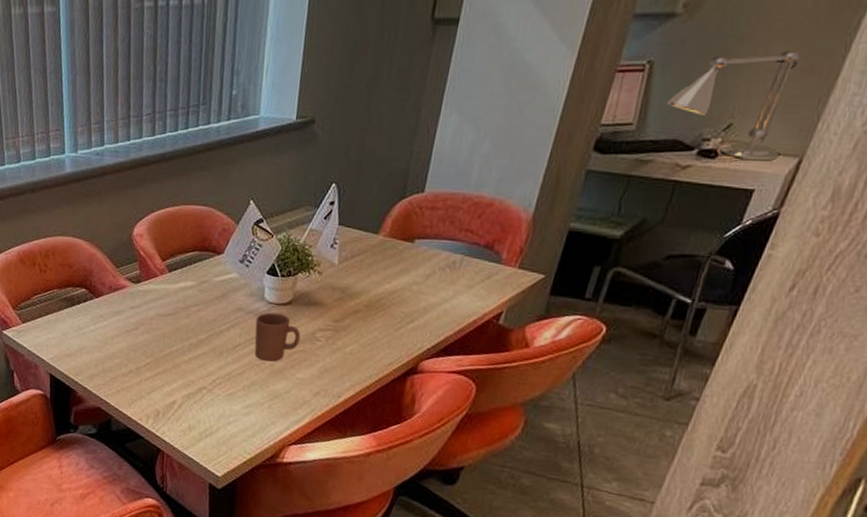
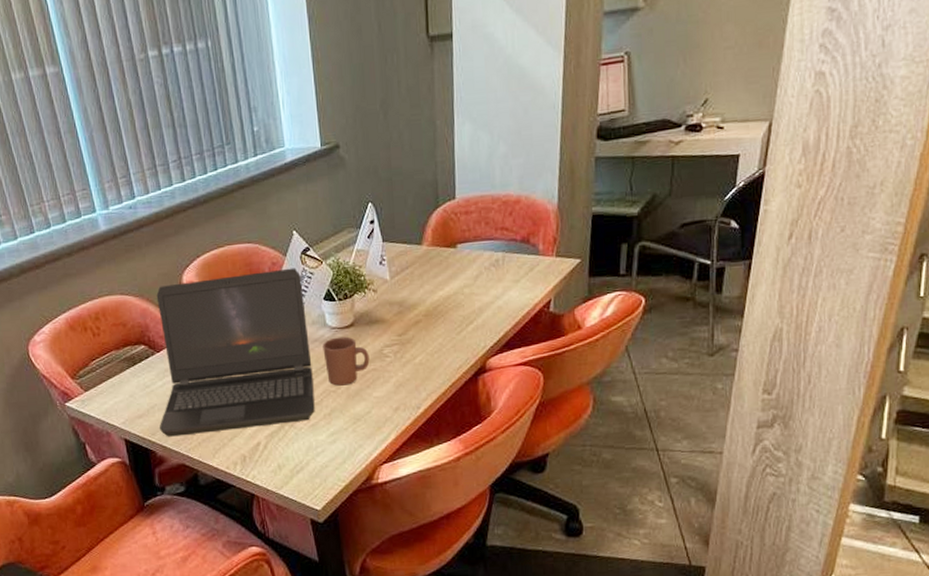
laptop computer: none [83,234,249,389] -> present [156,267,315,437]
desk lamp: present [667,51,801,161] -> none [649,29,754,130]

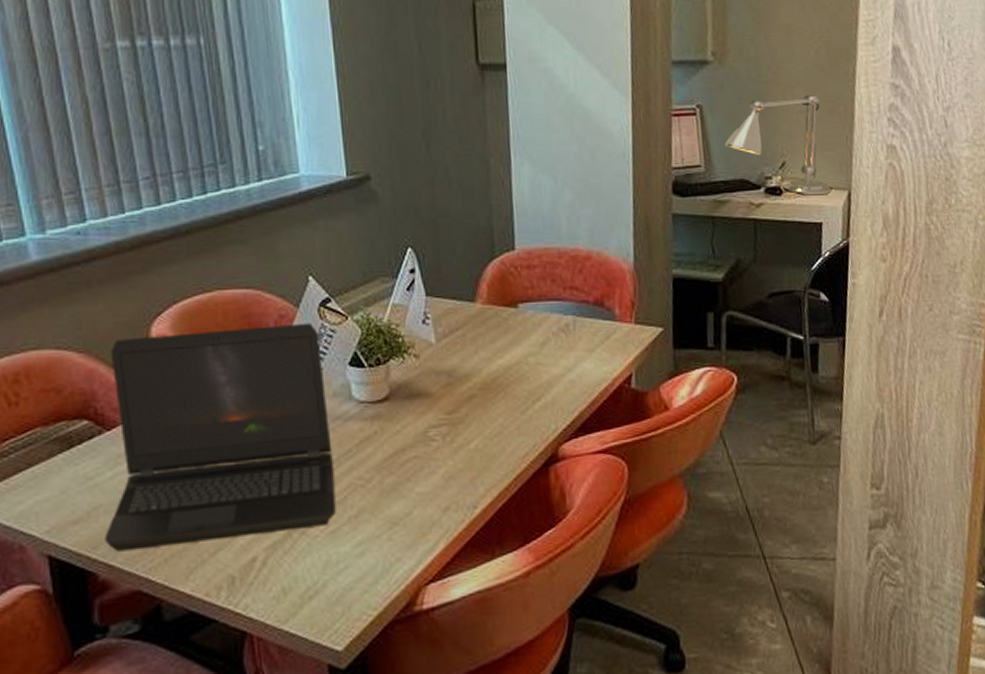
mug: present [322,336,370,386] -> none [347,413,411,479]
desk lamp: none [649,29,754,130] -> present [725,95,833,196]

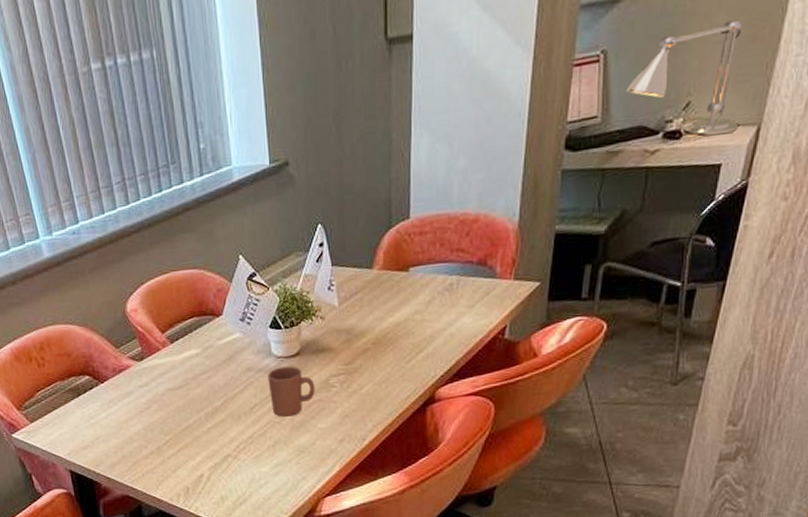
laptop computer: present [103,323,336,552] -> none [100,294,259,469]
mug: none [347,413,411,479] -> present [267,366,315,417]

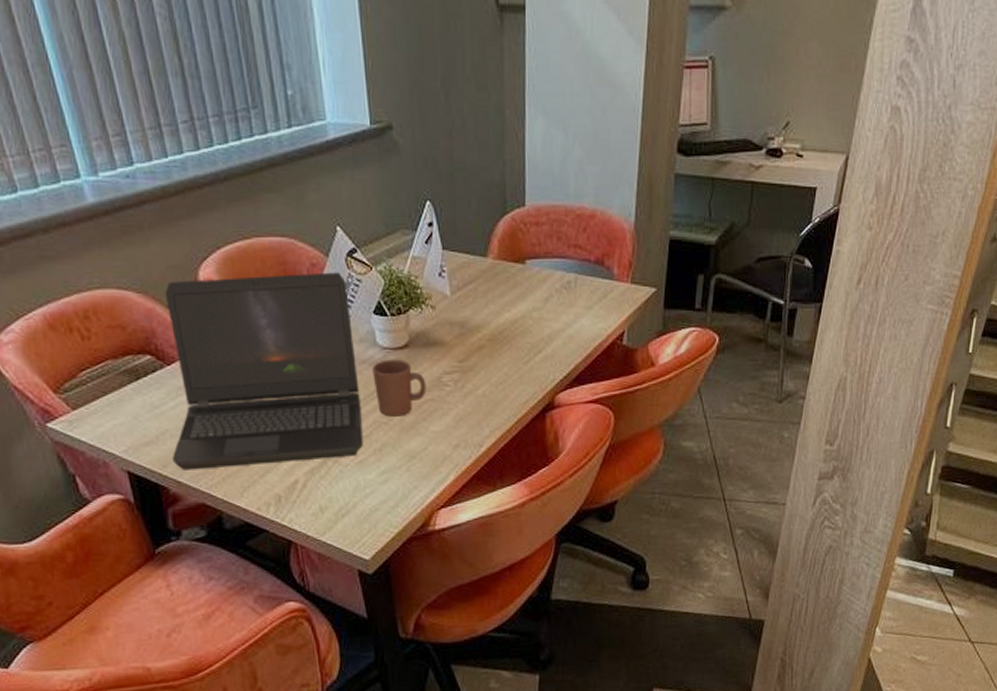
laptop computer: none [100,294,259,469] -> present [164,272,363,470]
desk lamp: present [626,20,743,137] -> none [733,48,832,159]

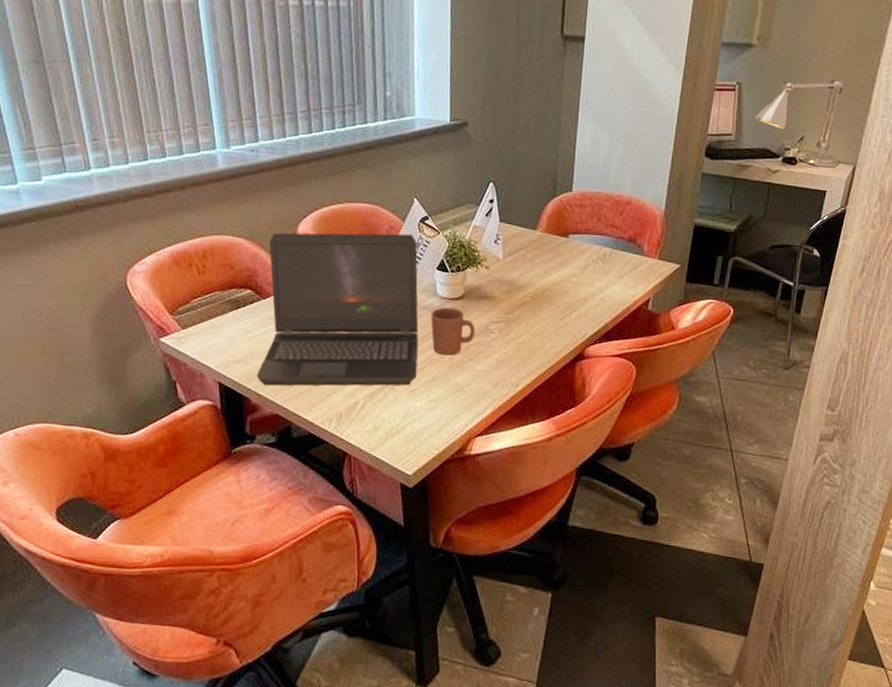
desk lamp: none [733,48,832,159] -> present [755,80,844,168]

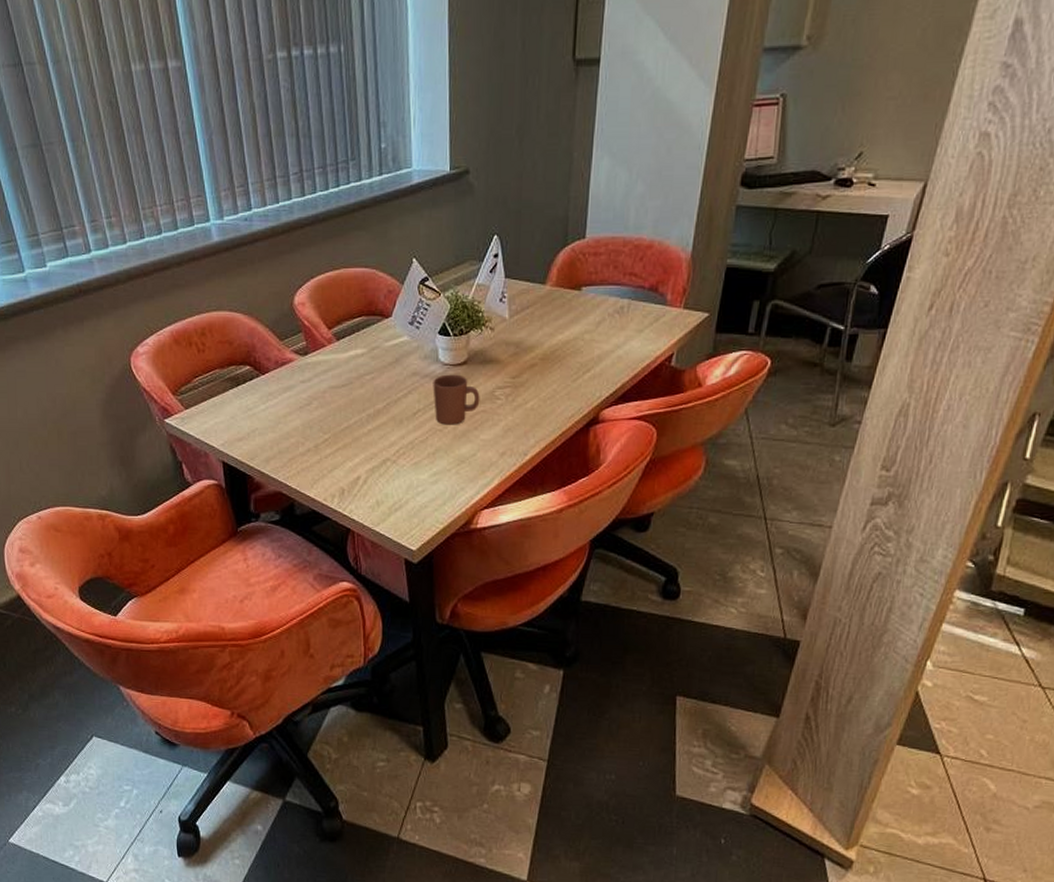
laptop computer: present [256,233,419,386] -> none [258,297,420,463]
desk lamp: present [755,80,844,168] -> none [802,79,916,187]

